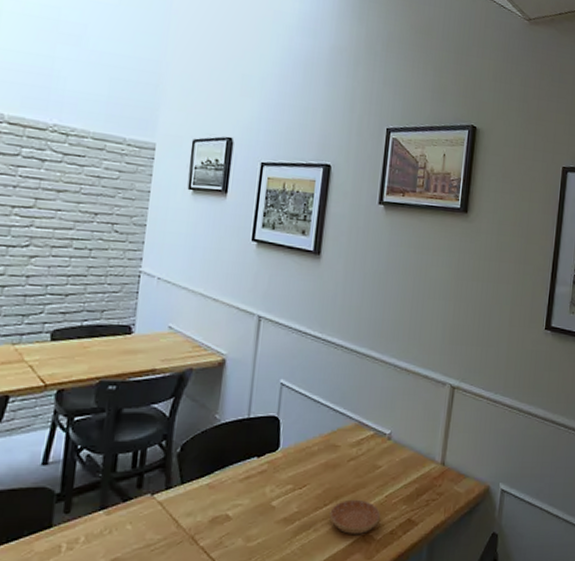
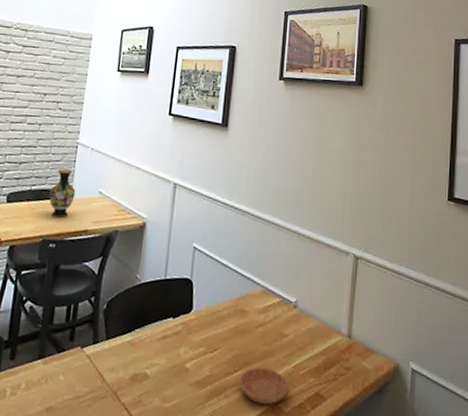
vase: none [106,301,140,356] -> present [49,169,76,218]

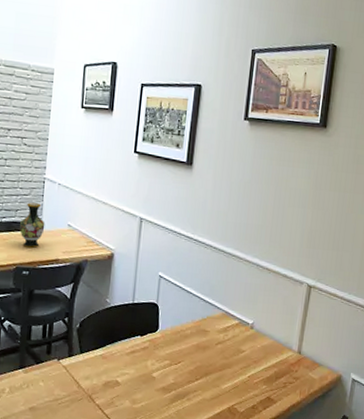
saucer: present [239,367,289,405] -> none [200,376,244,406]

